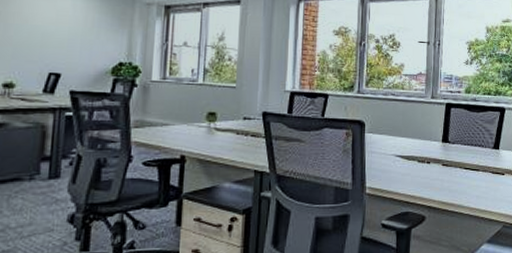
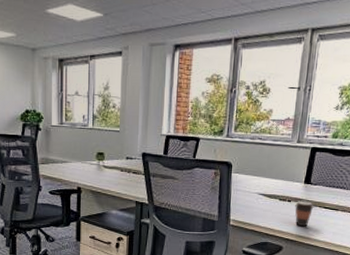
coffee cup: none [434,162,454,191] -> present [294,201,314,227]

